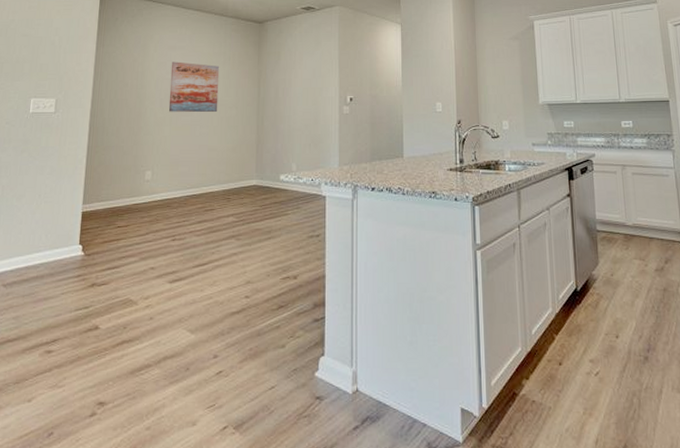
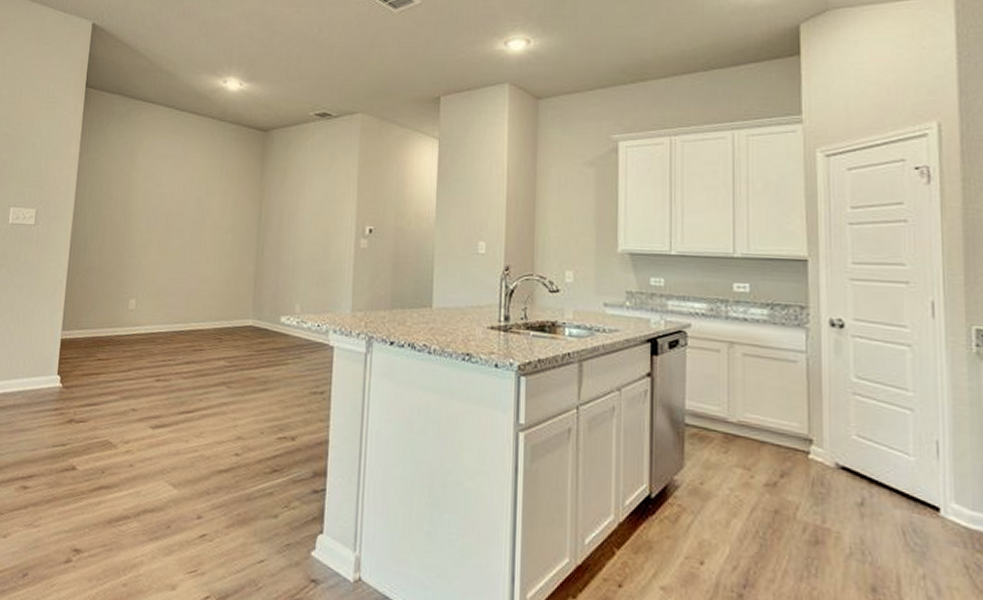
wall art: present [168,61,220,113] -> none [156,173,216,237]

